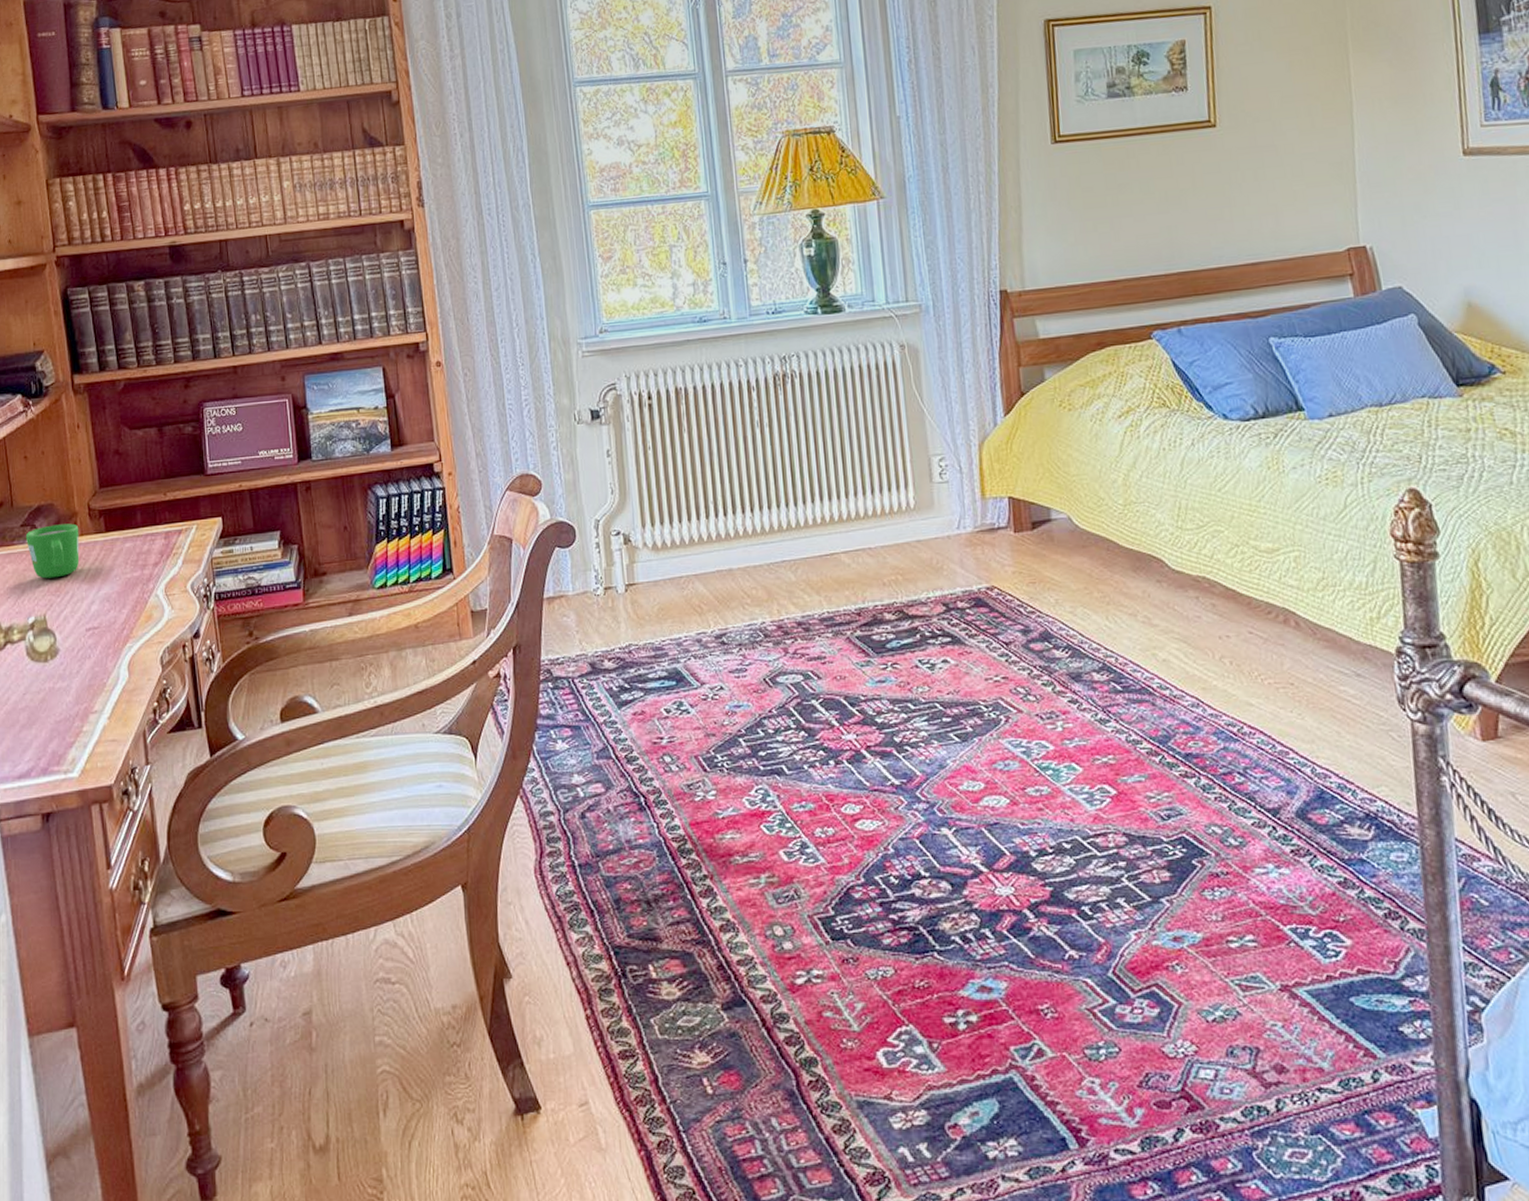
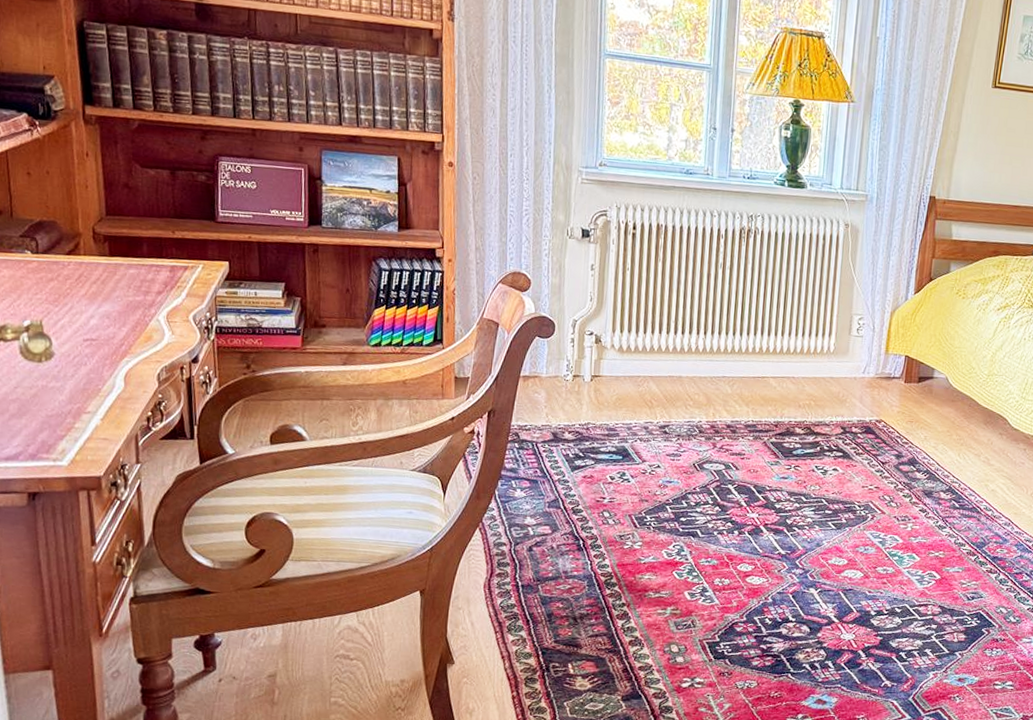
mug: present [25,523,80,579] -> none [24,240,82,290]

